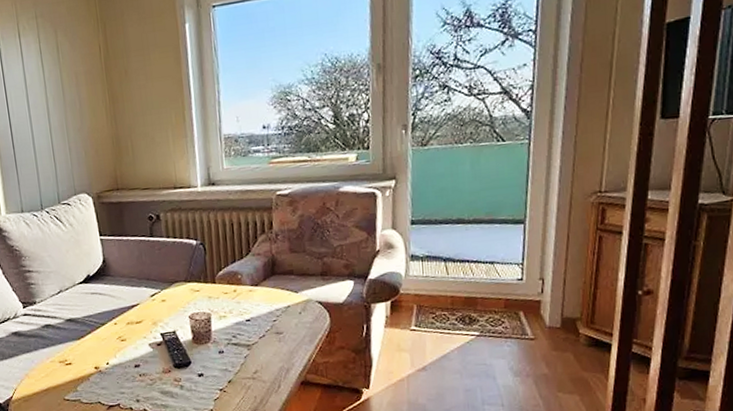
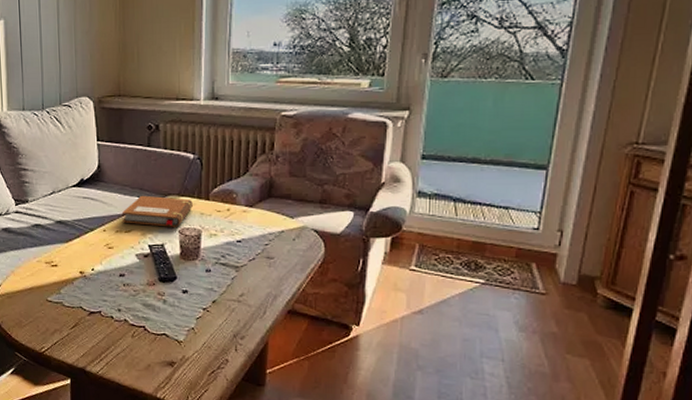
notebook: none [132,284,200,315] -> present [122,195,193,227]

